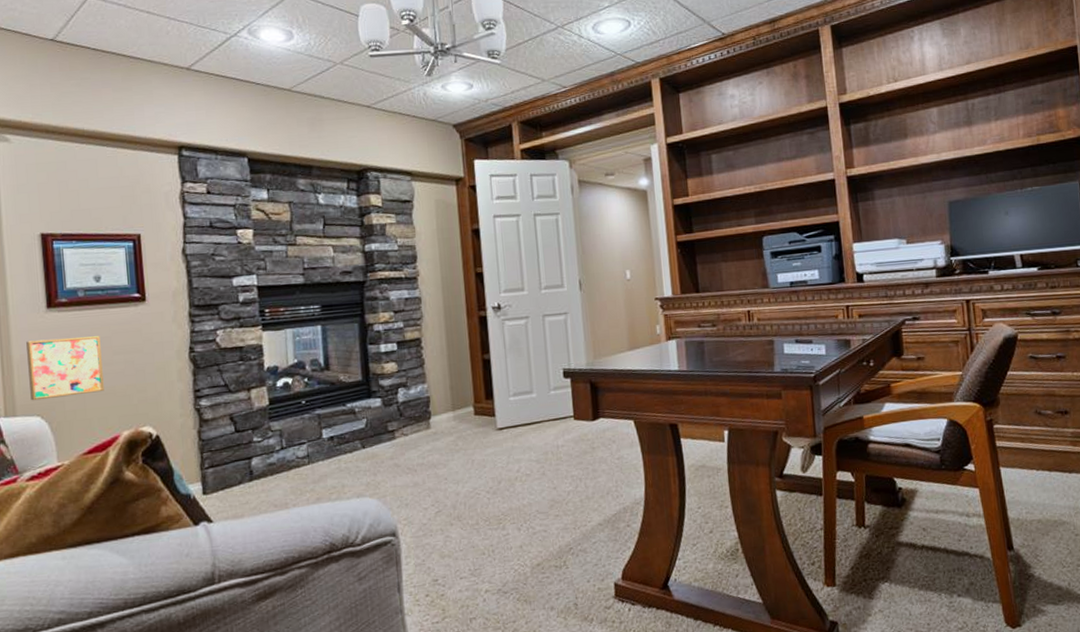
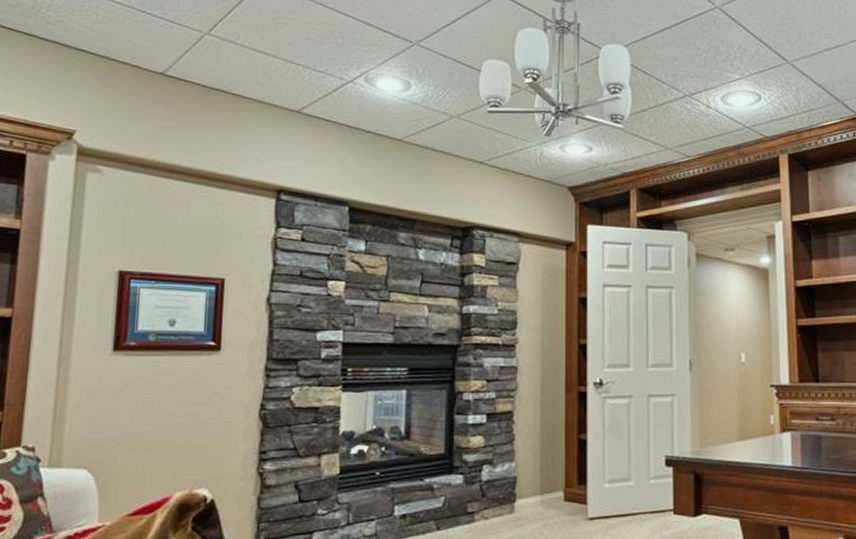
wall art: present [26,336,104,401] -> none [80,384,166,452]

